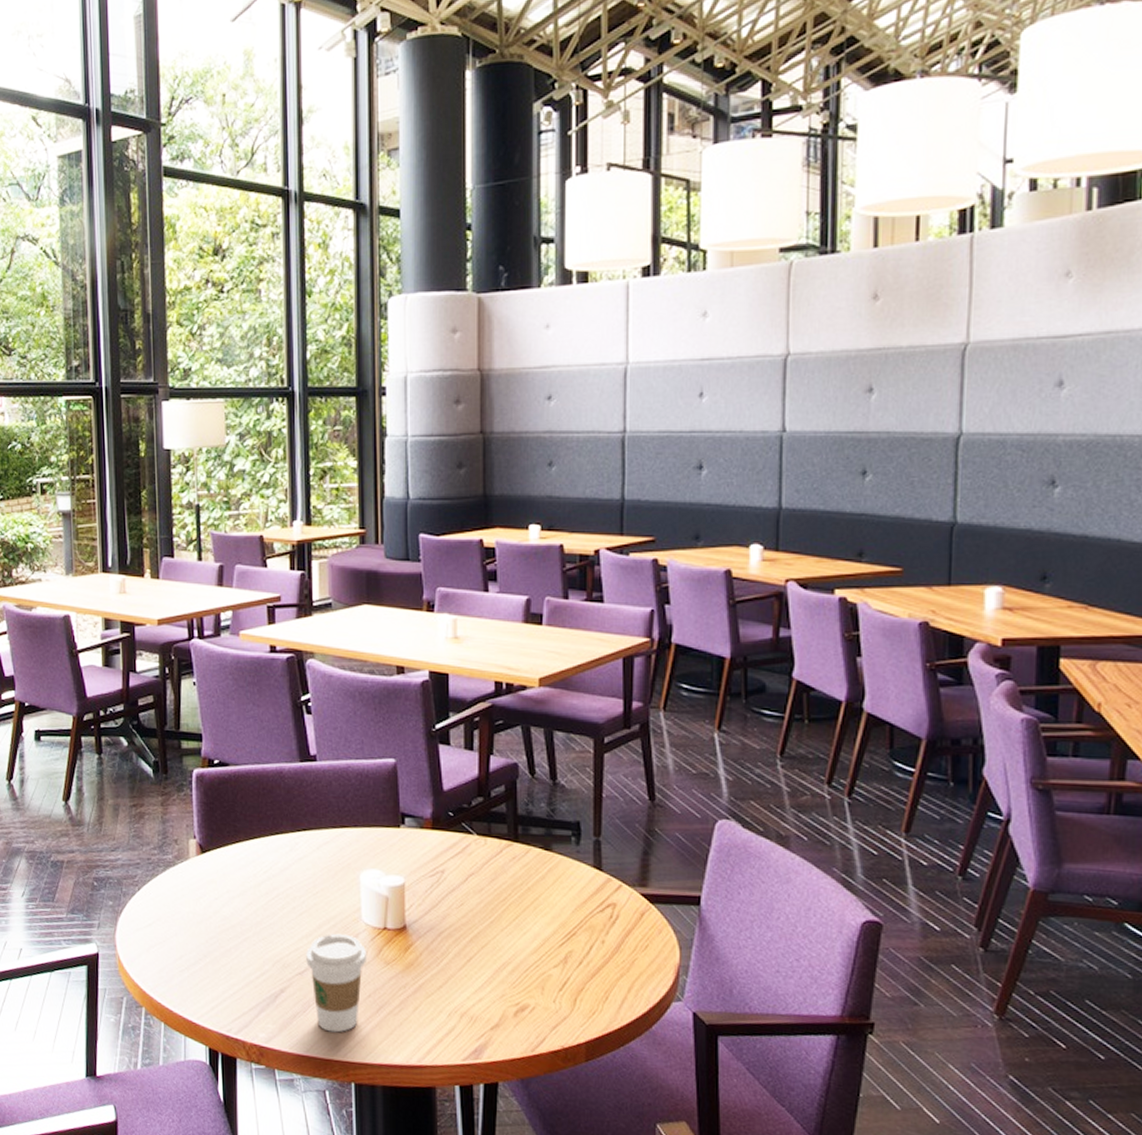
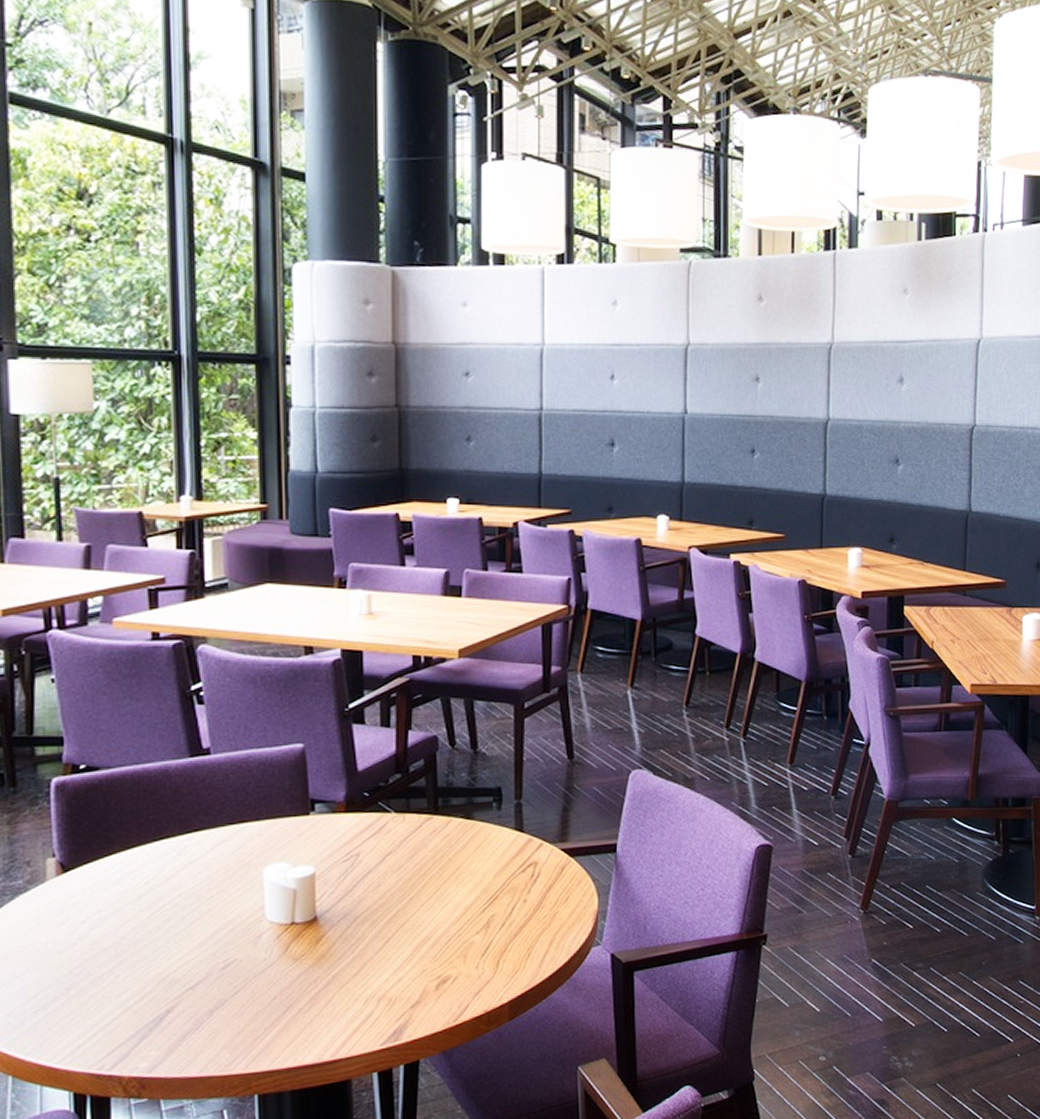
coffee cup: present [306,933,368,1033] -> none [198,936,273,1046]

